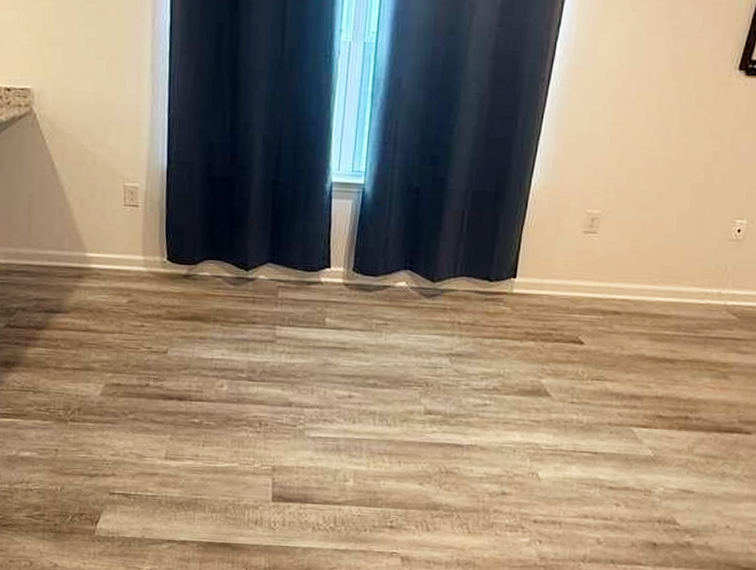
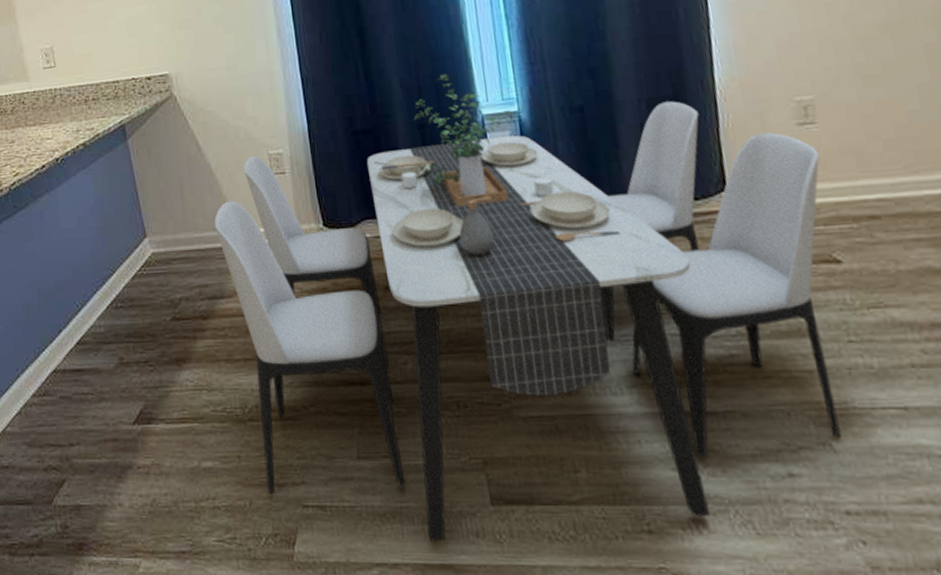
dining table: none [60,138,593,526] -> present [214,73,841,541]

